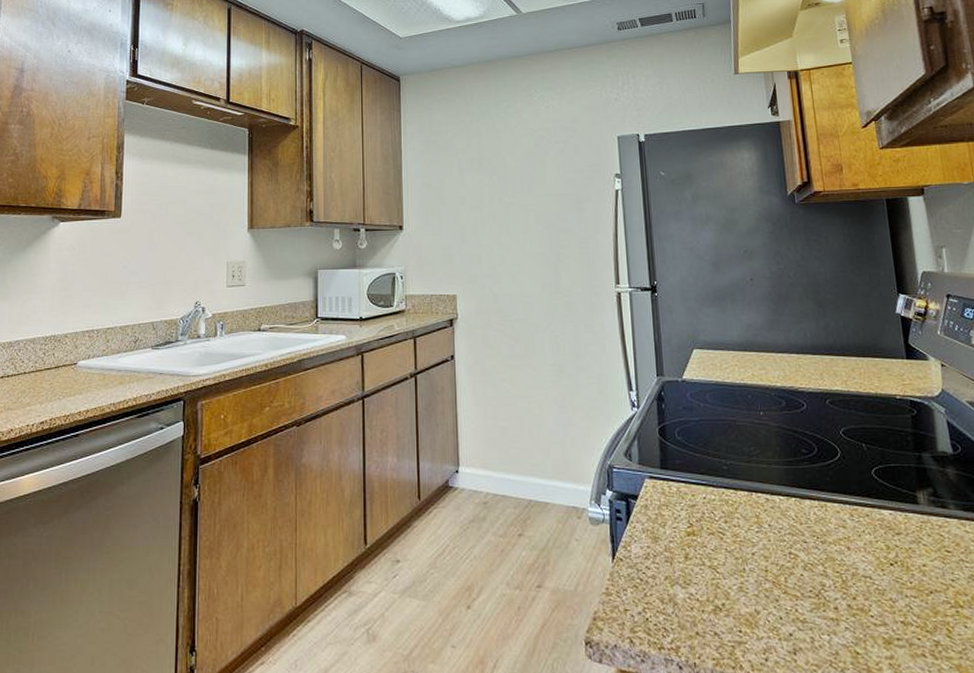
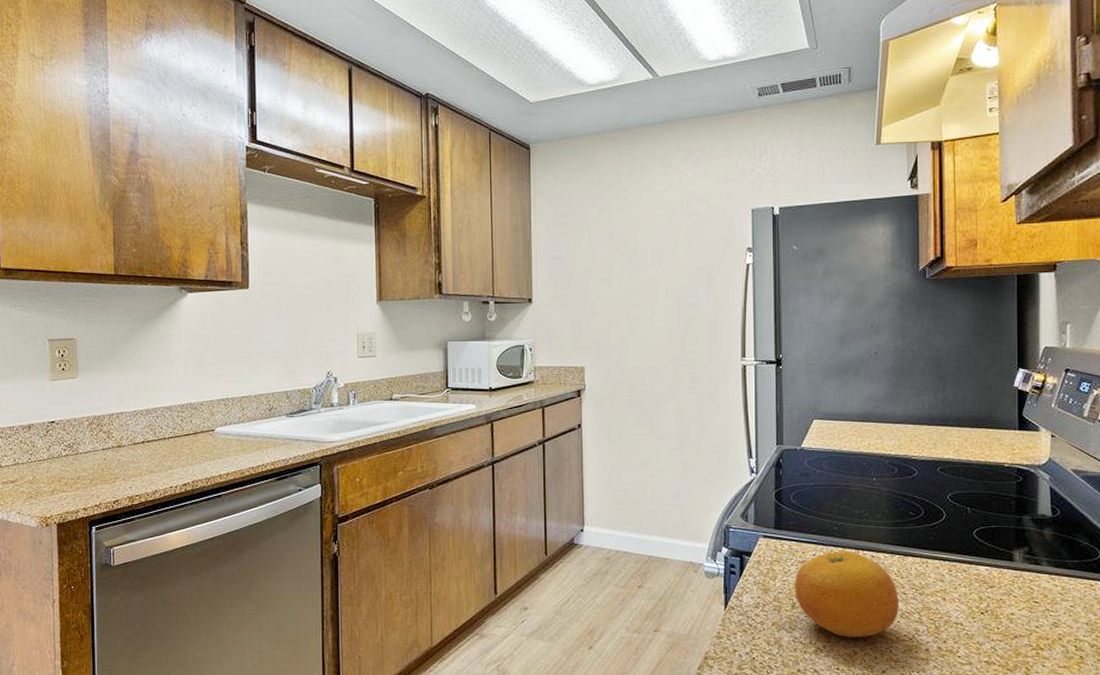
fruit: none [685,493,801,594] -> present [794,550,900,638]

